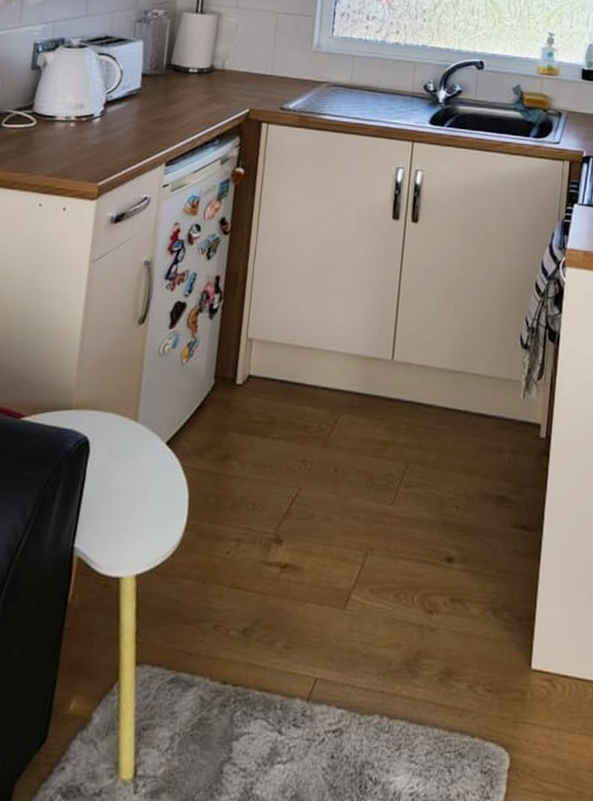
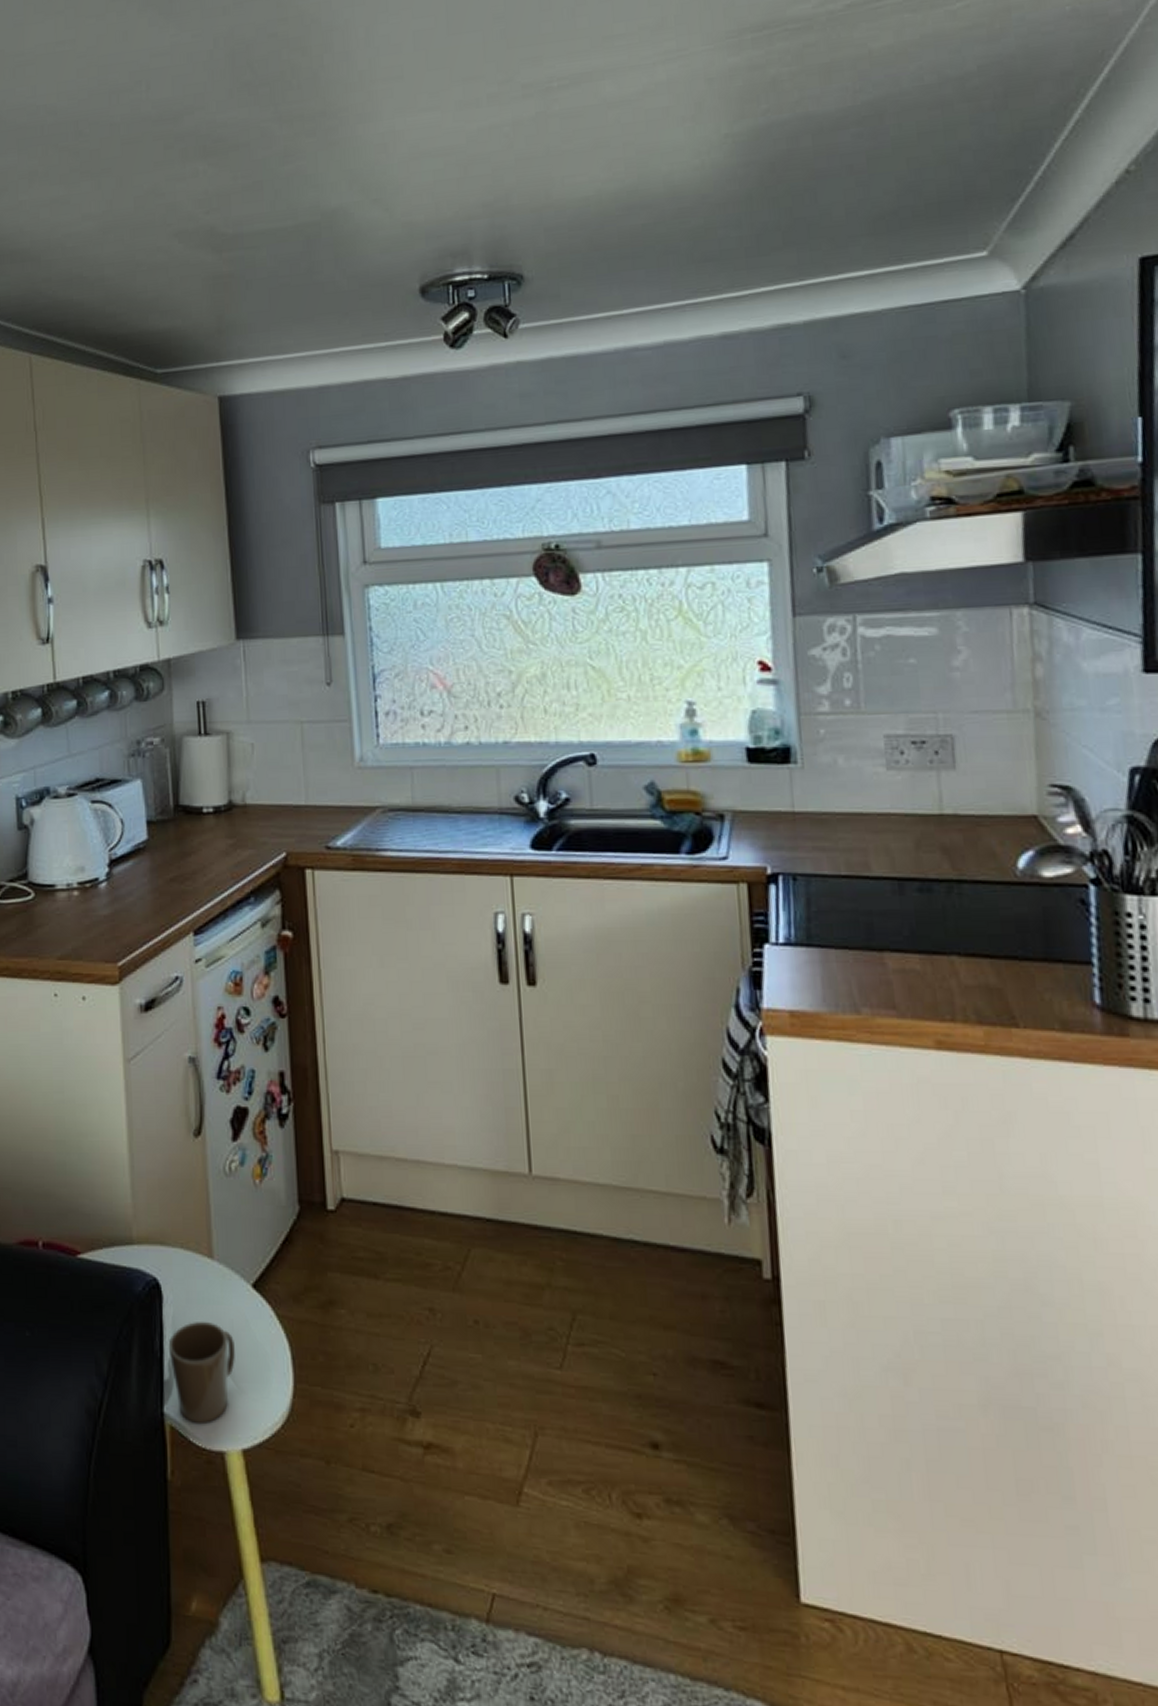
mug: none [87,471,144,555] -> present [168,1321,235,1423]

